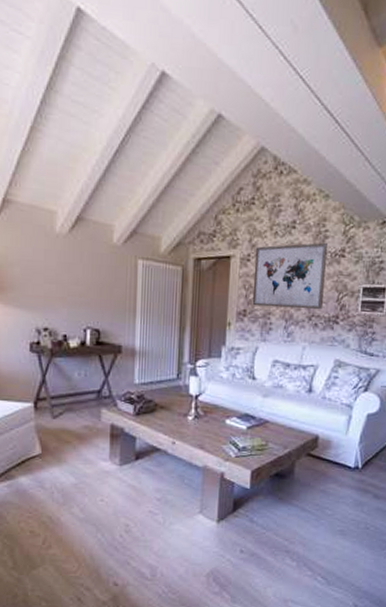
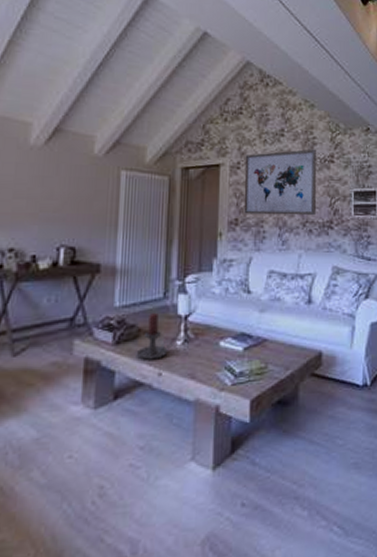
candle holder: none [153,392,185,431] -> present [136,313,173,360]

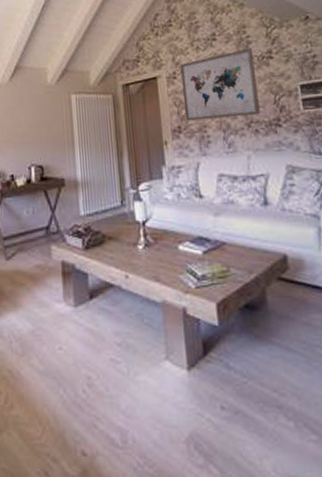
candle holder: present [136,313,173,360] -> none [103,220,135,263]

